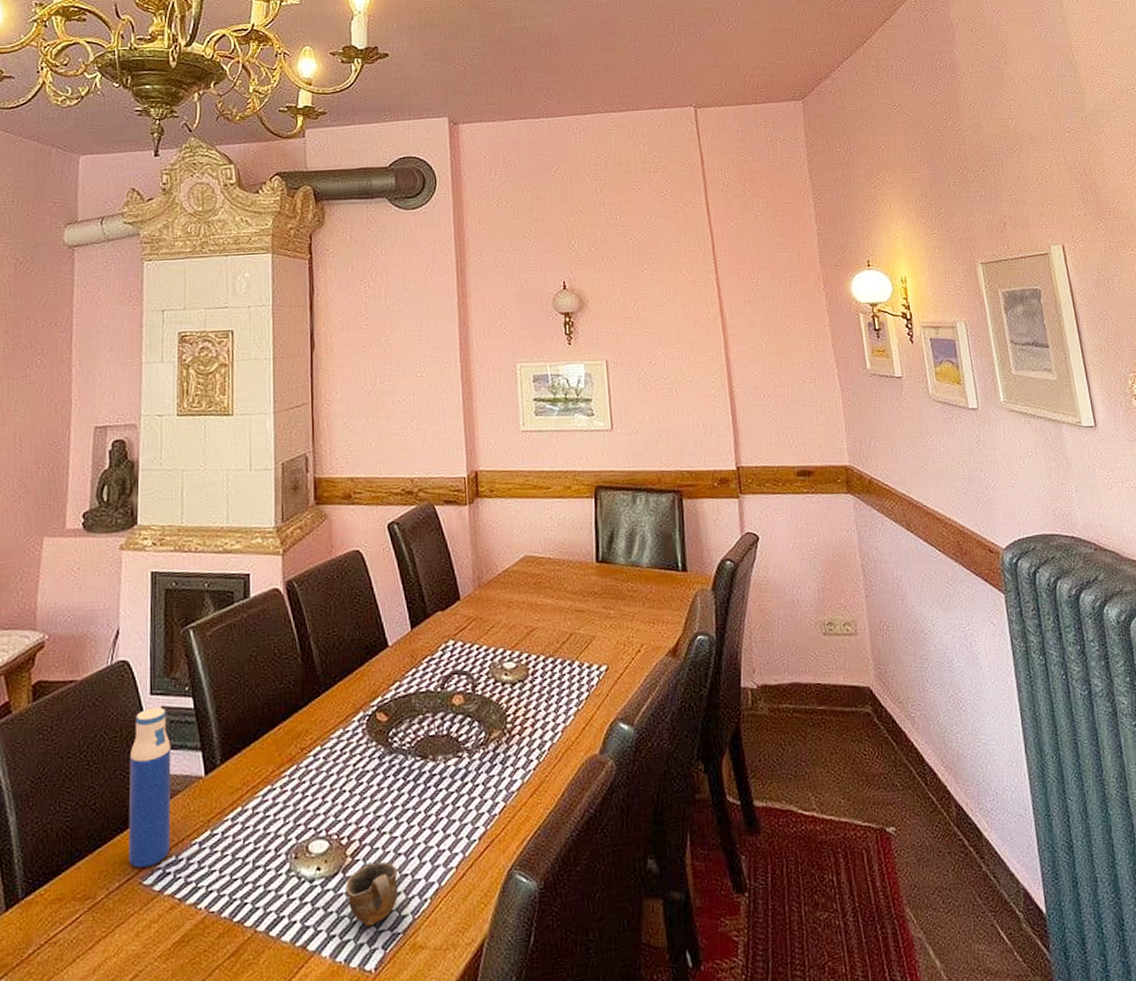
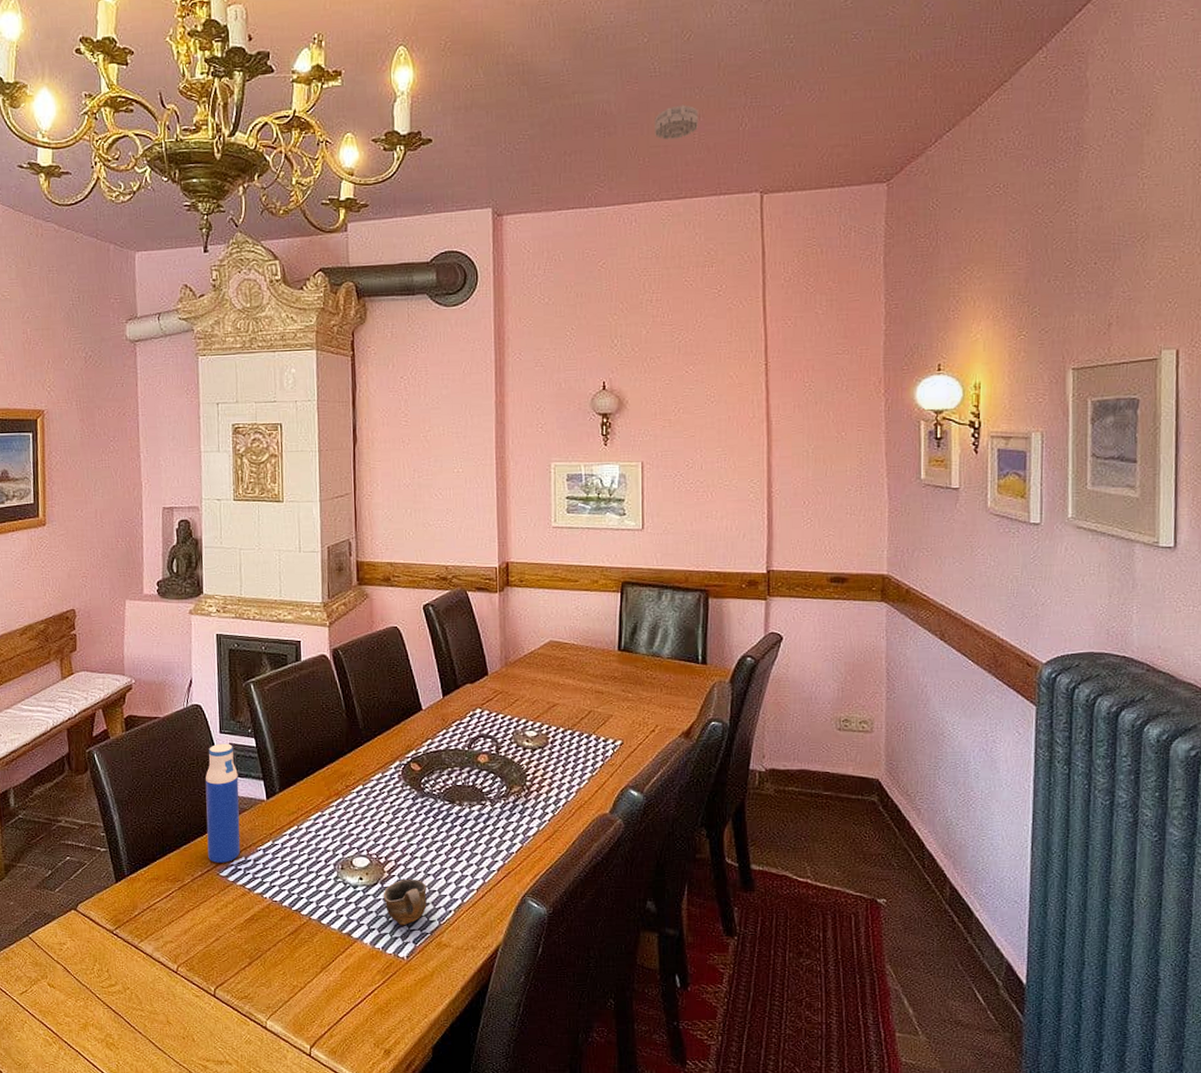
smoke detector: none [595,30,635,60] -> present [655,105,699,140]

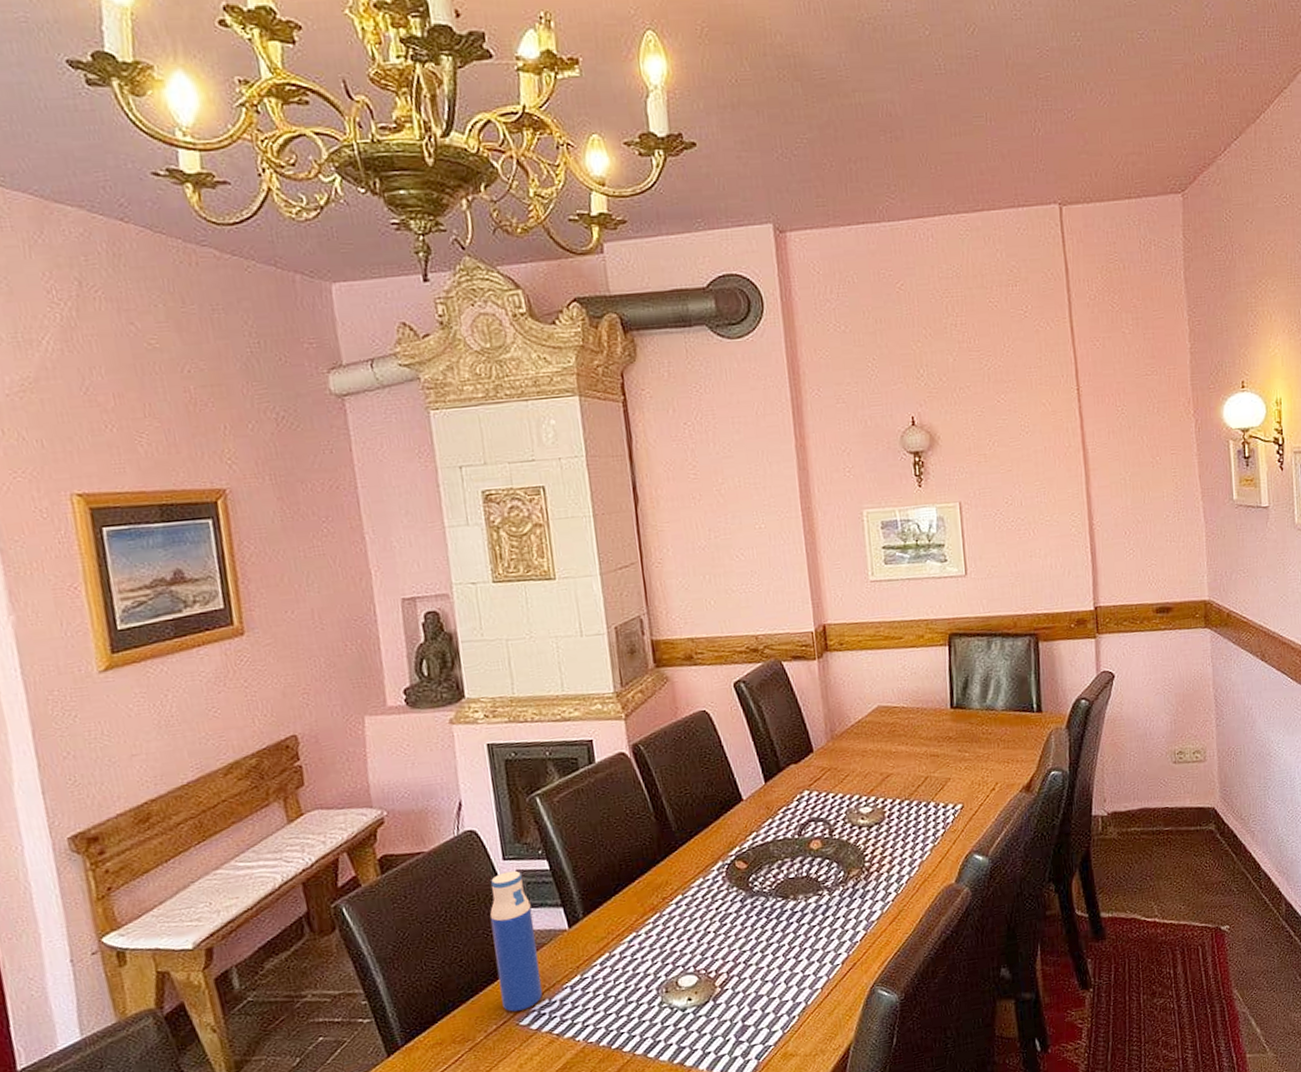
cup: present [383,880,427,926] -> none [716,989,768,1043]
smoke detector: present [655,105,699,140] -> none [944,107,991,146]

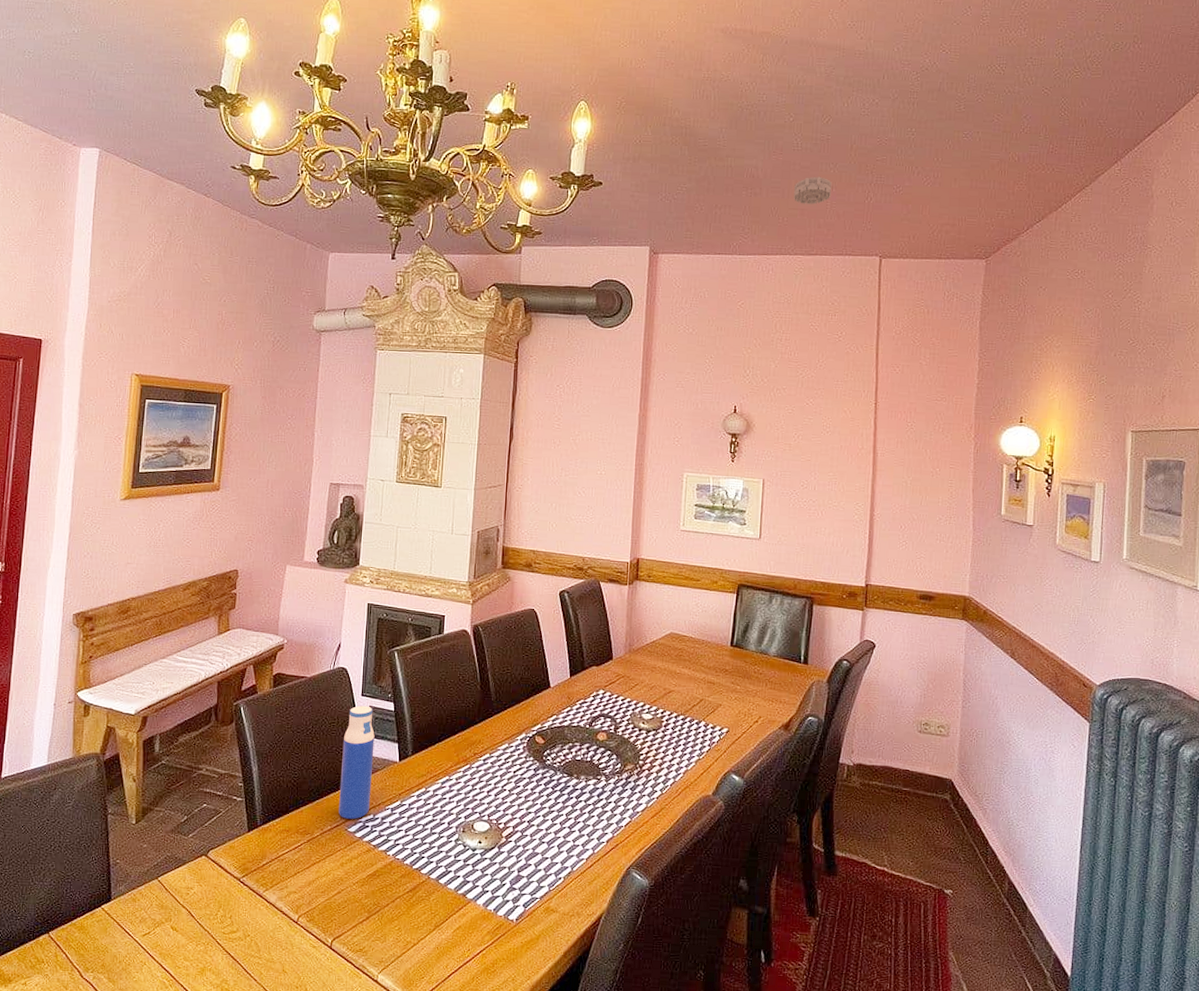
smoke detector: none [944,107,991,146] -> present [794,176,832,205]

